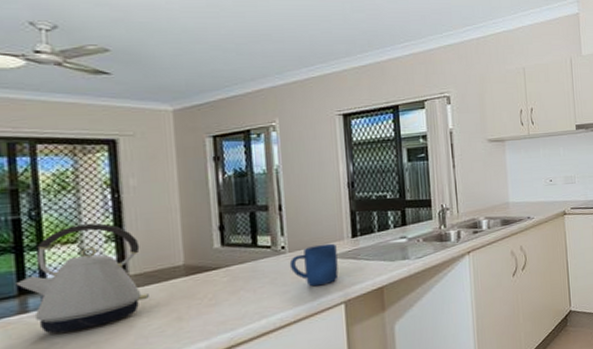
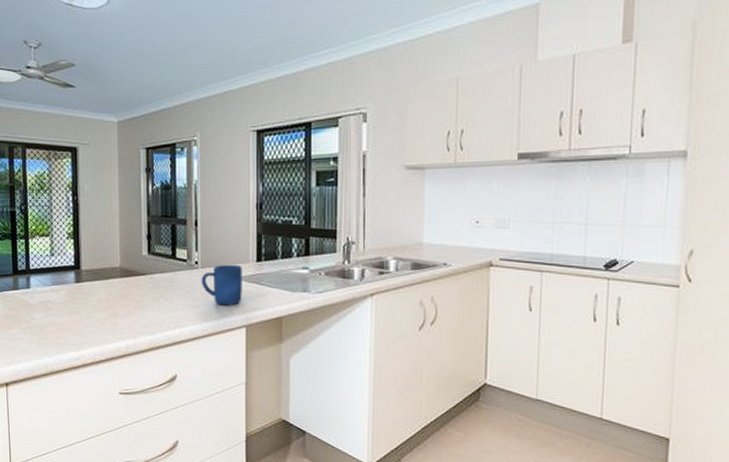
kettle: present [16,223,151,334] -> none [12,221,96,311]

